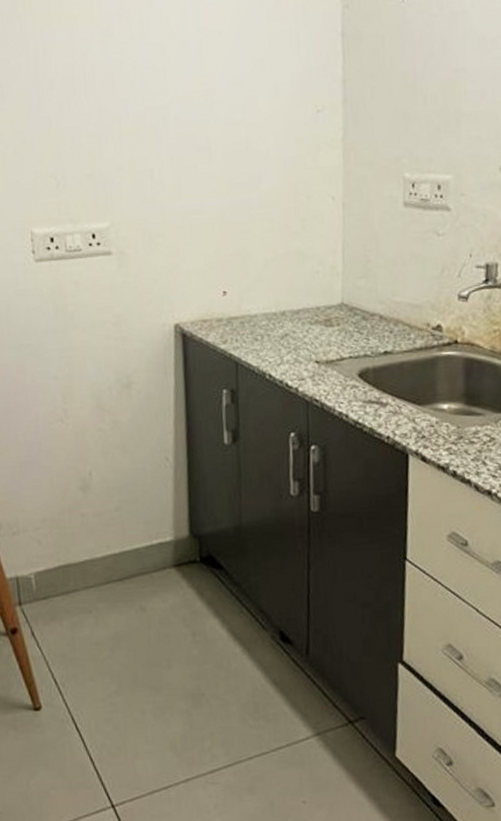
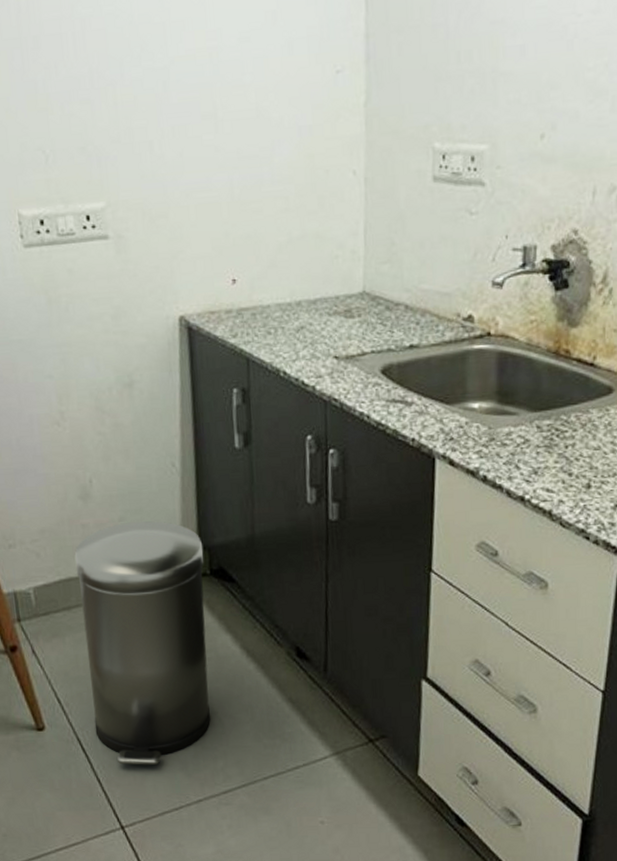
pedal bin: none [74,511,199,745] -> present [74,521,211,765]

